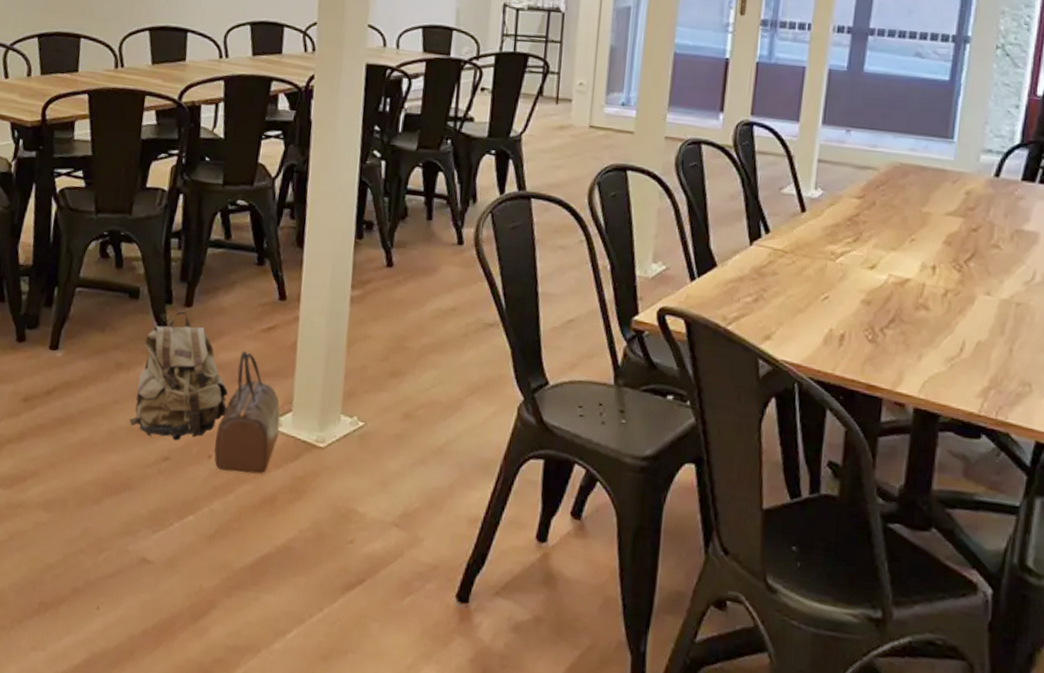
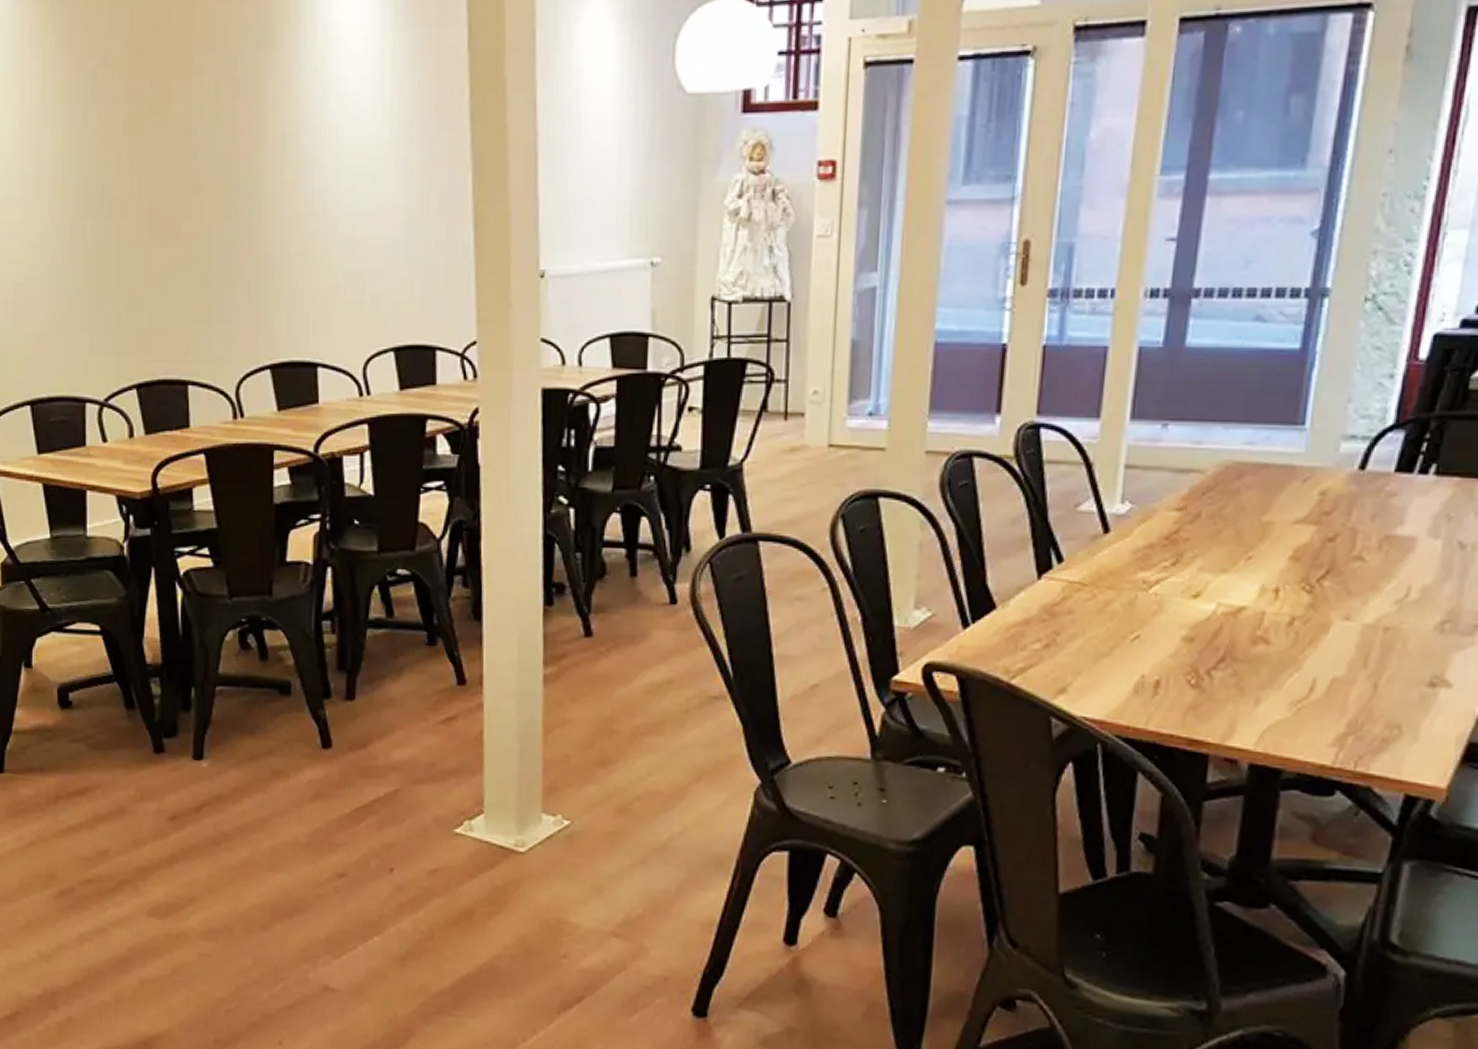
backpack: present [129,310,228,441] -> none [294,705,407,855]
handbag: present [214,350,281,474] -> none [396,746,471,887]

